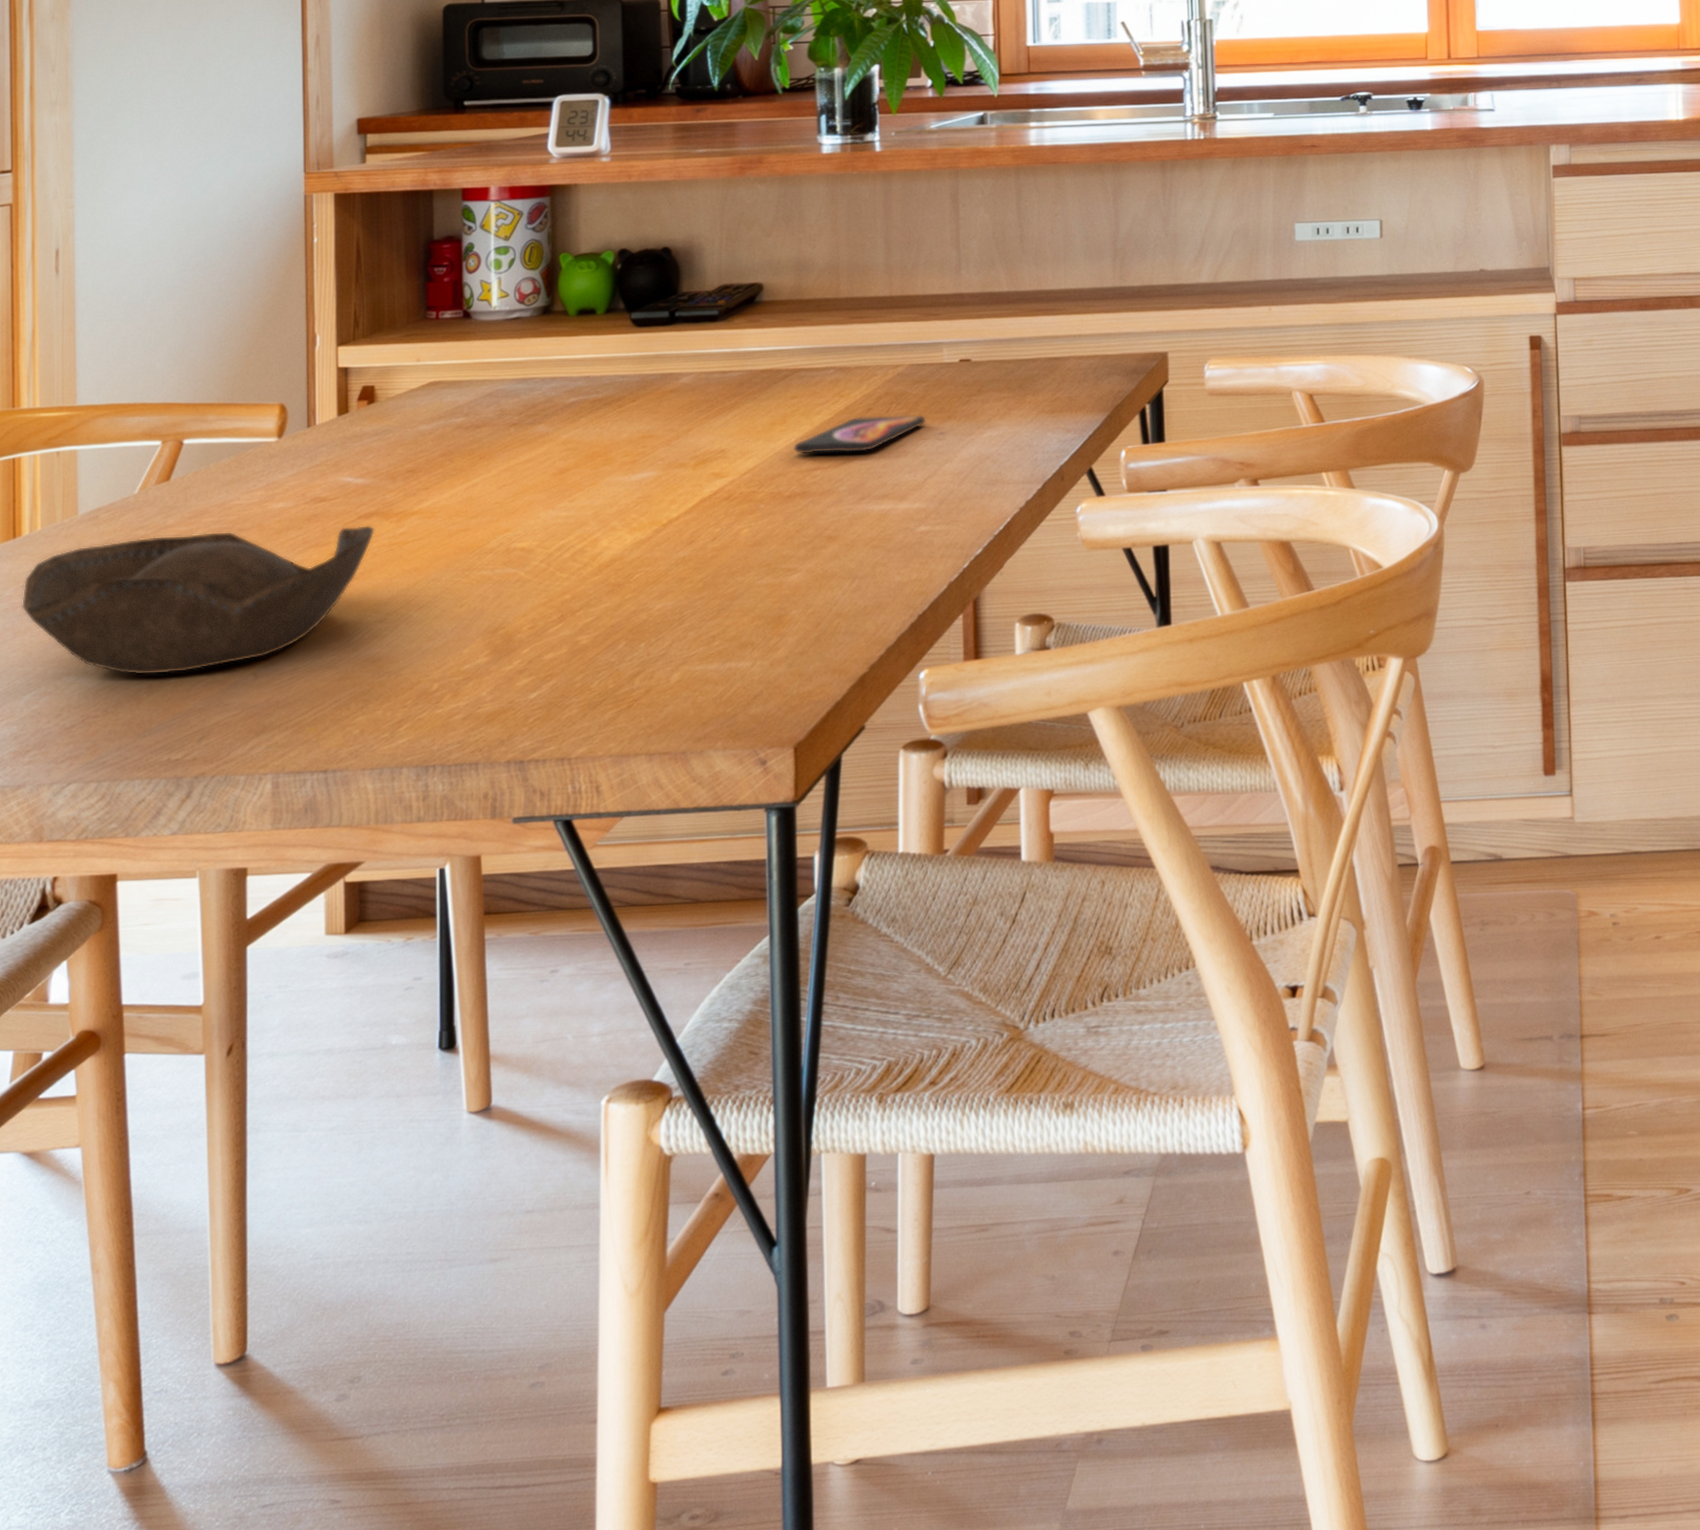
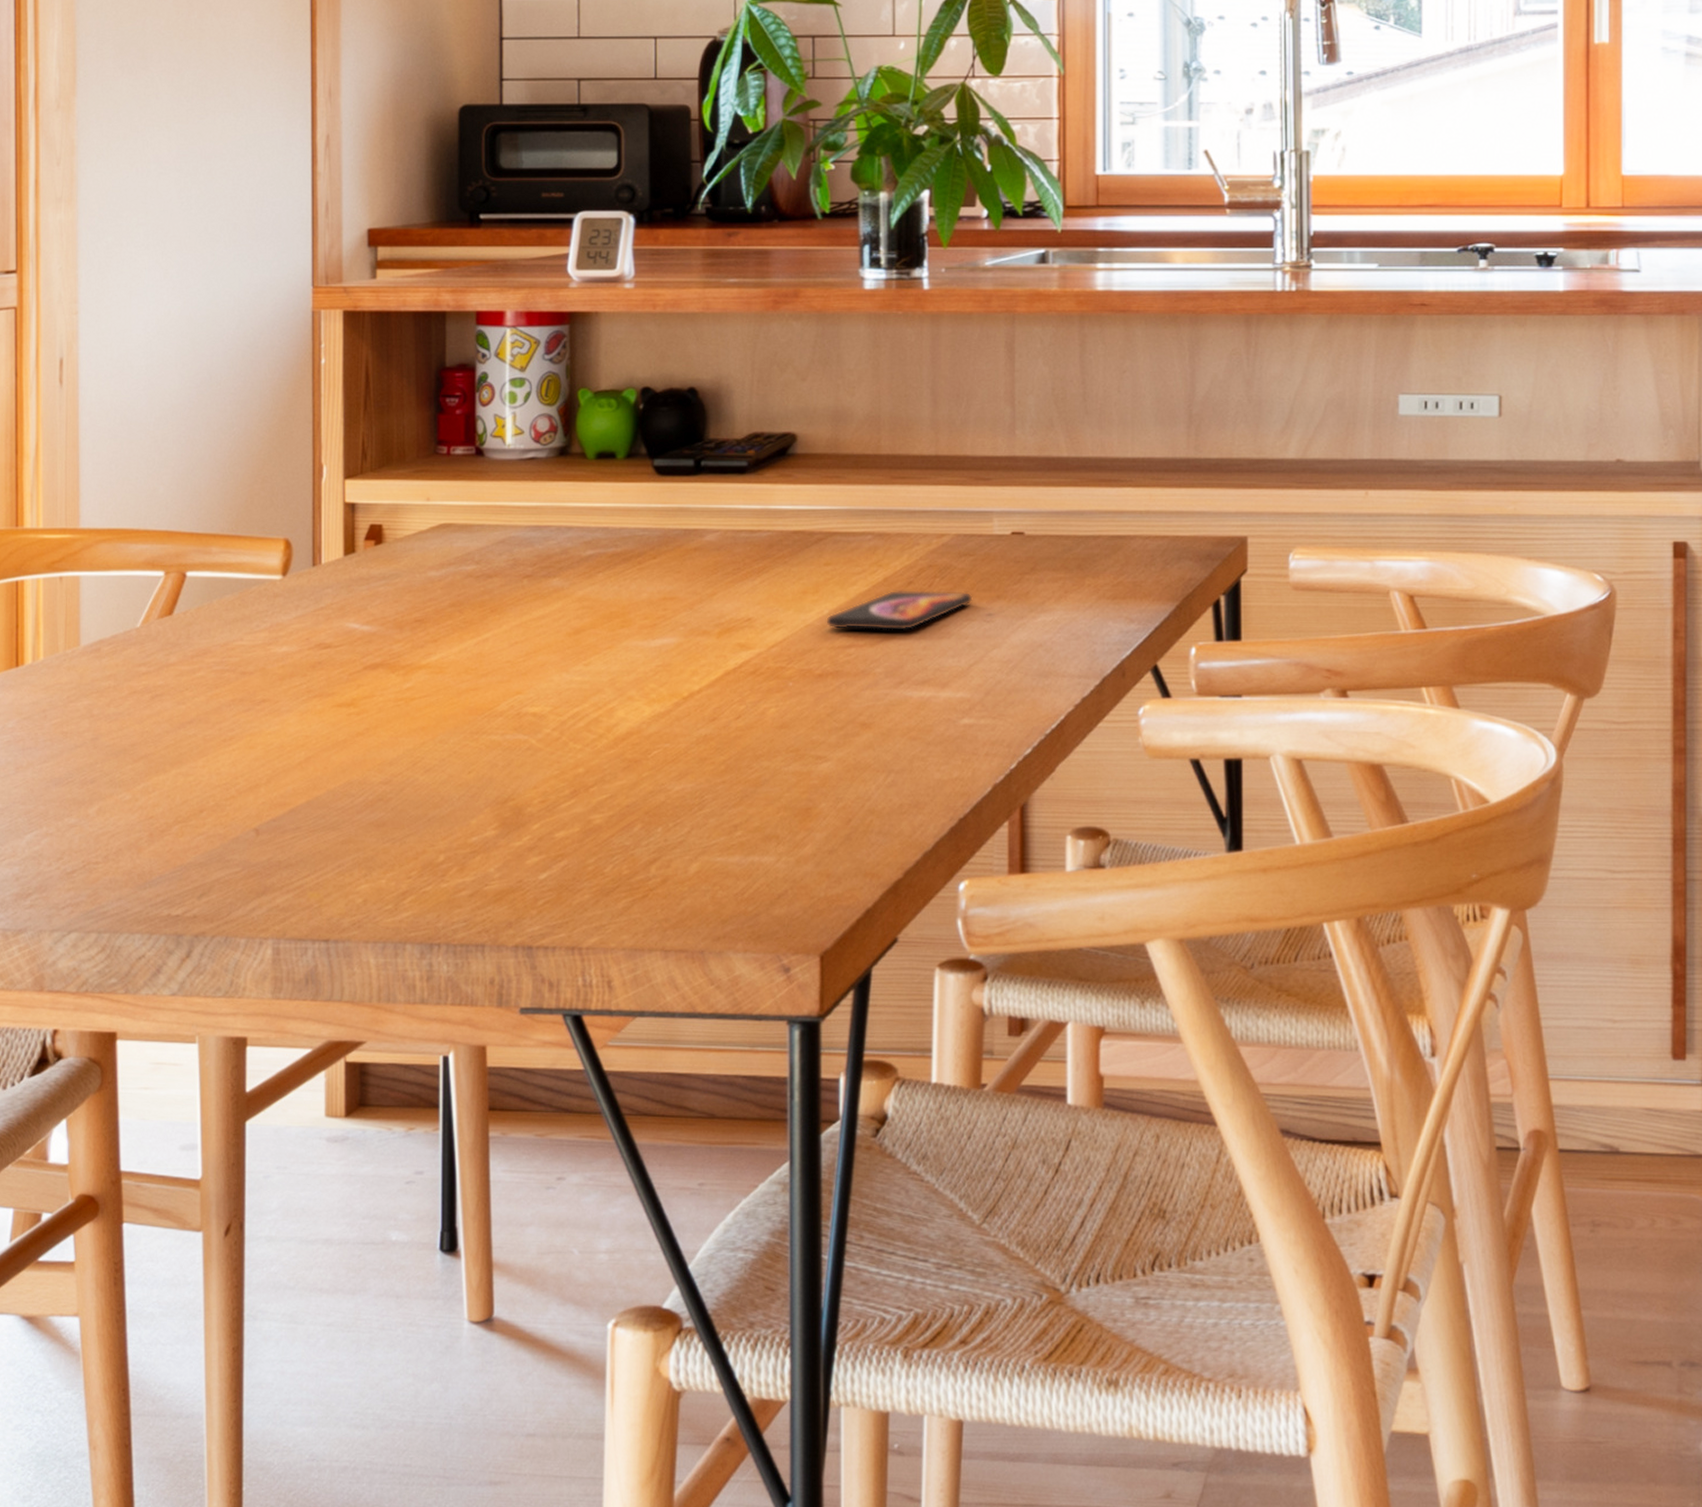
bowl: present [21,525,376,676] -> none [23,673,382,824]

